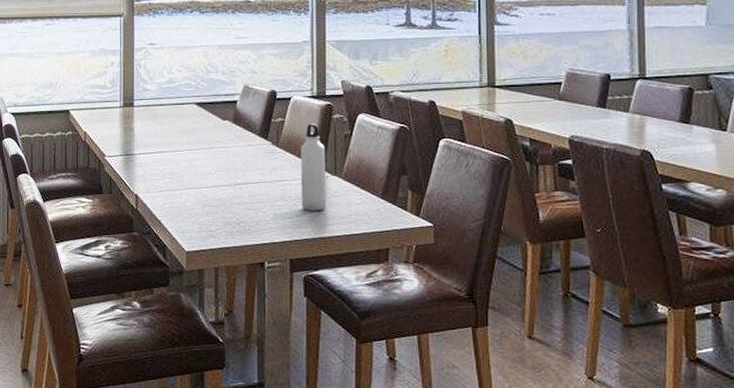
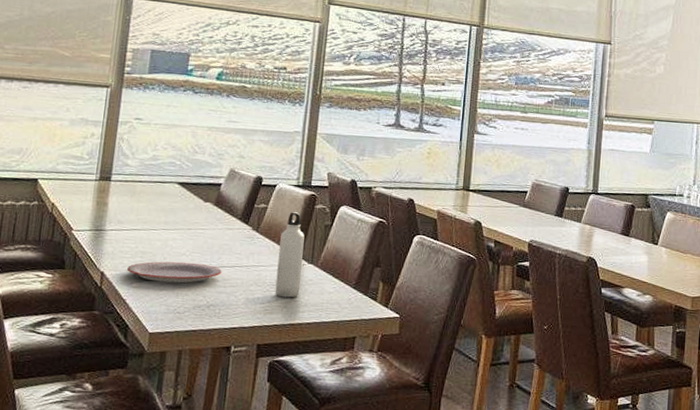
plate: none [158,180,247,202] -> present [127,261,222,283]

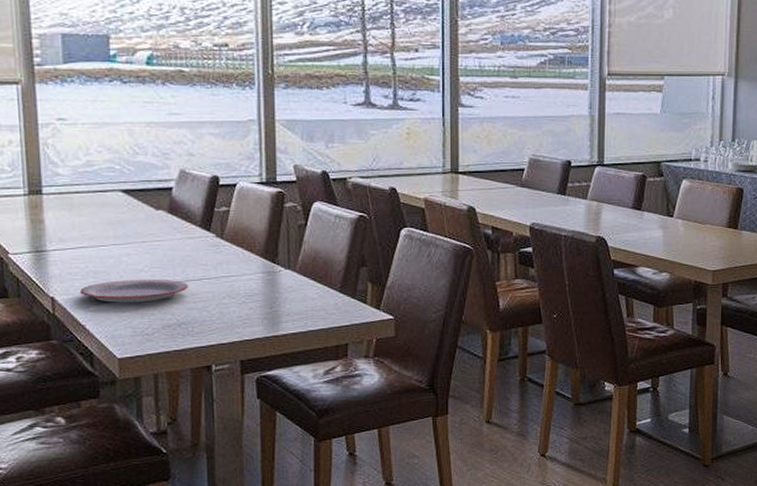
water bottle: present [274,212,305,298] -> none [250,213,280,308]

